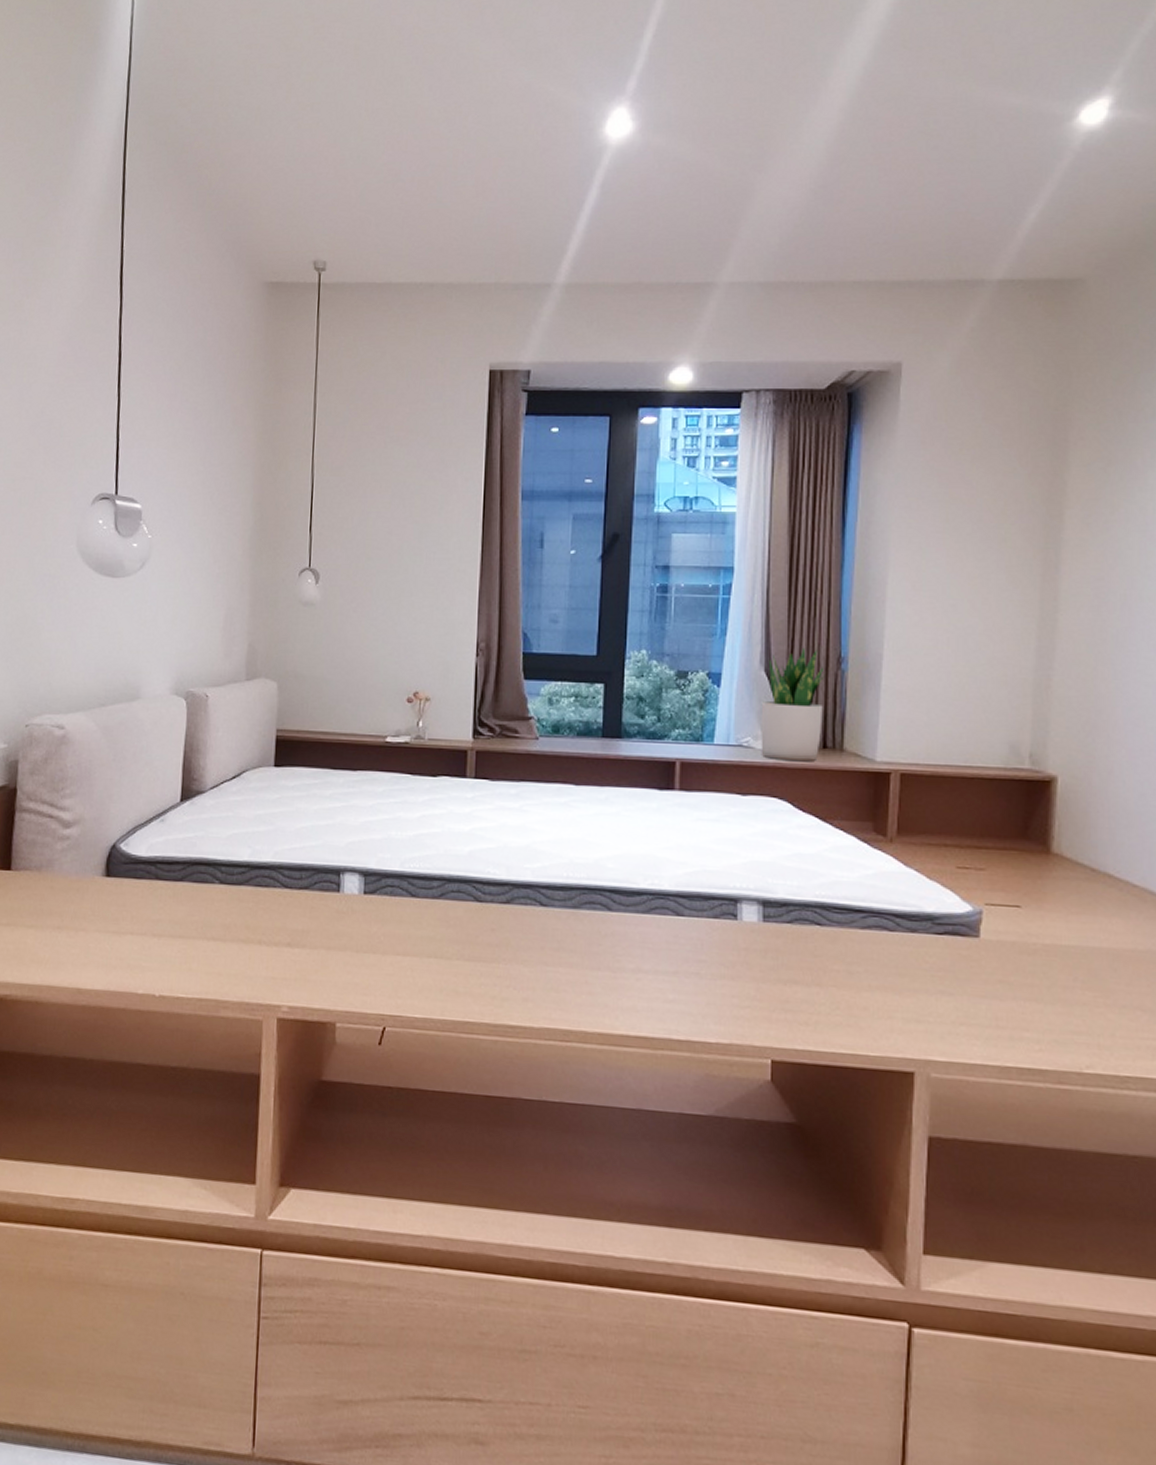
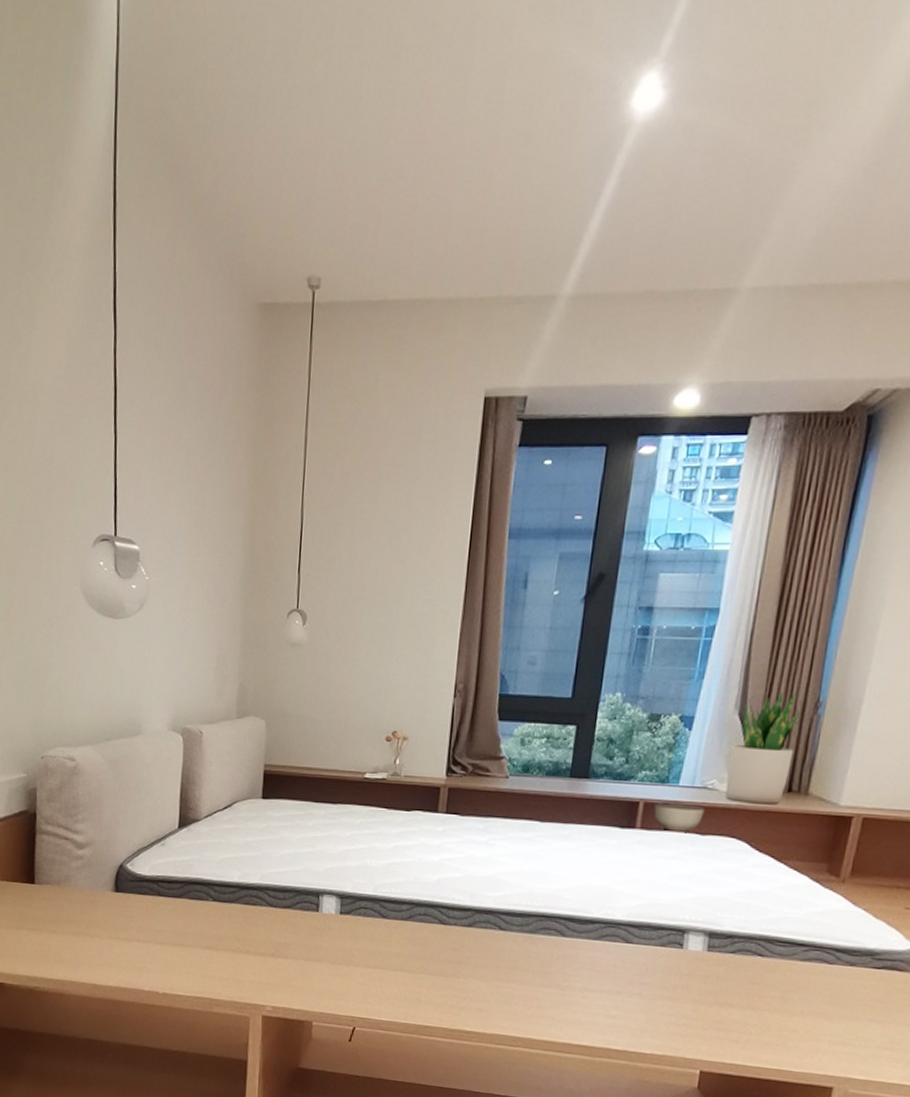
bowl: none [691,761,744,792] -> present [653,801,706,832]

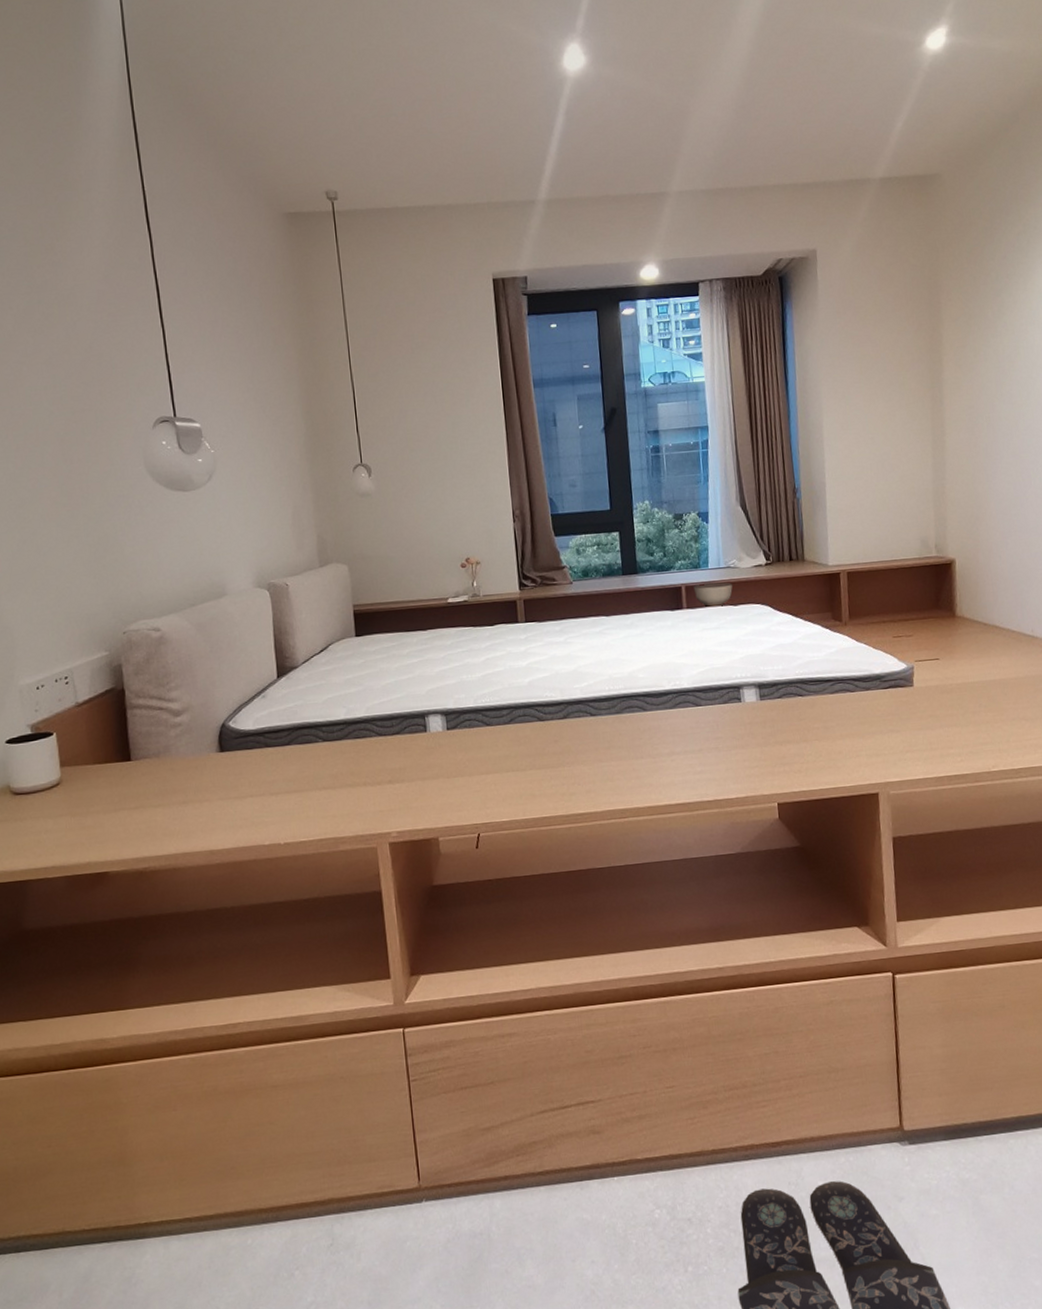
planter: present [724,691,800,805] -> none [741,484,788,575]

